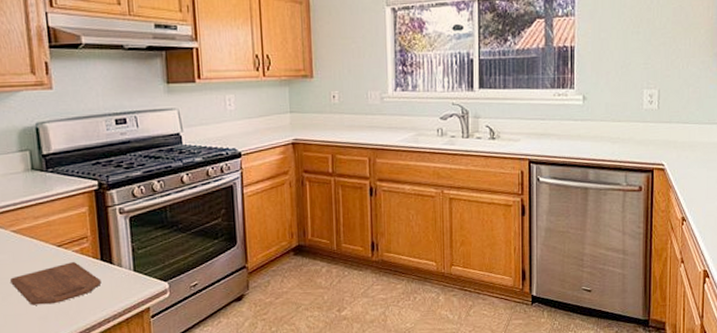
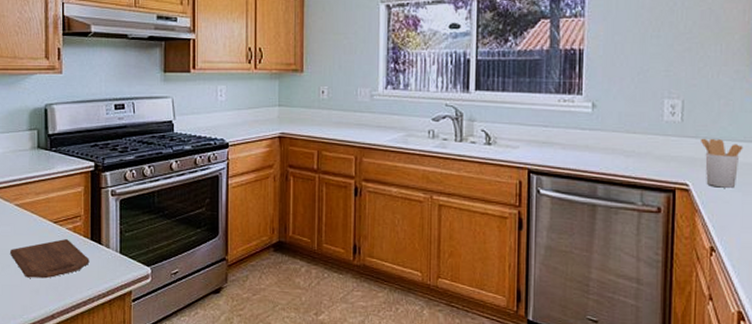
utensil holder: none [673,122,708,165] -> present [700,138,743,188]

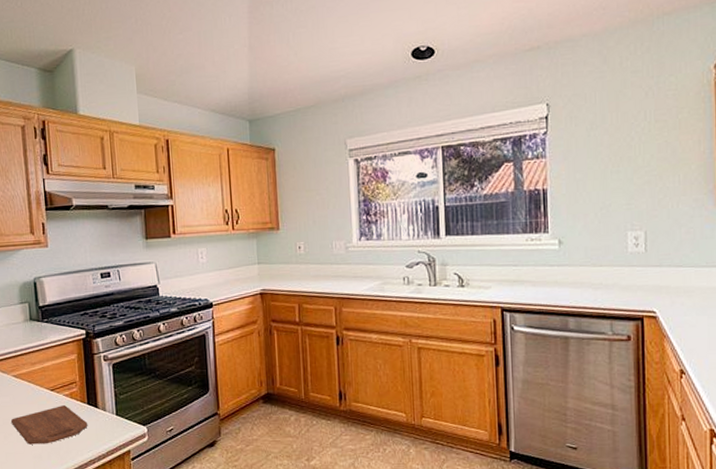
utensil holder: present [700,138,743,188] -> none [664,266,706,313]

